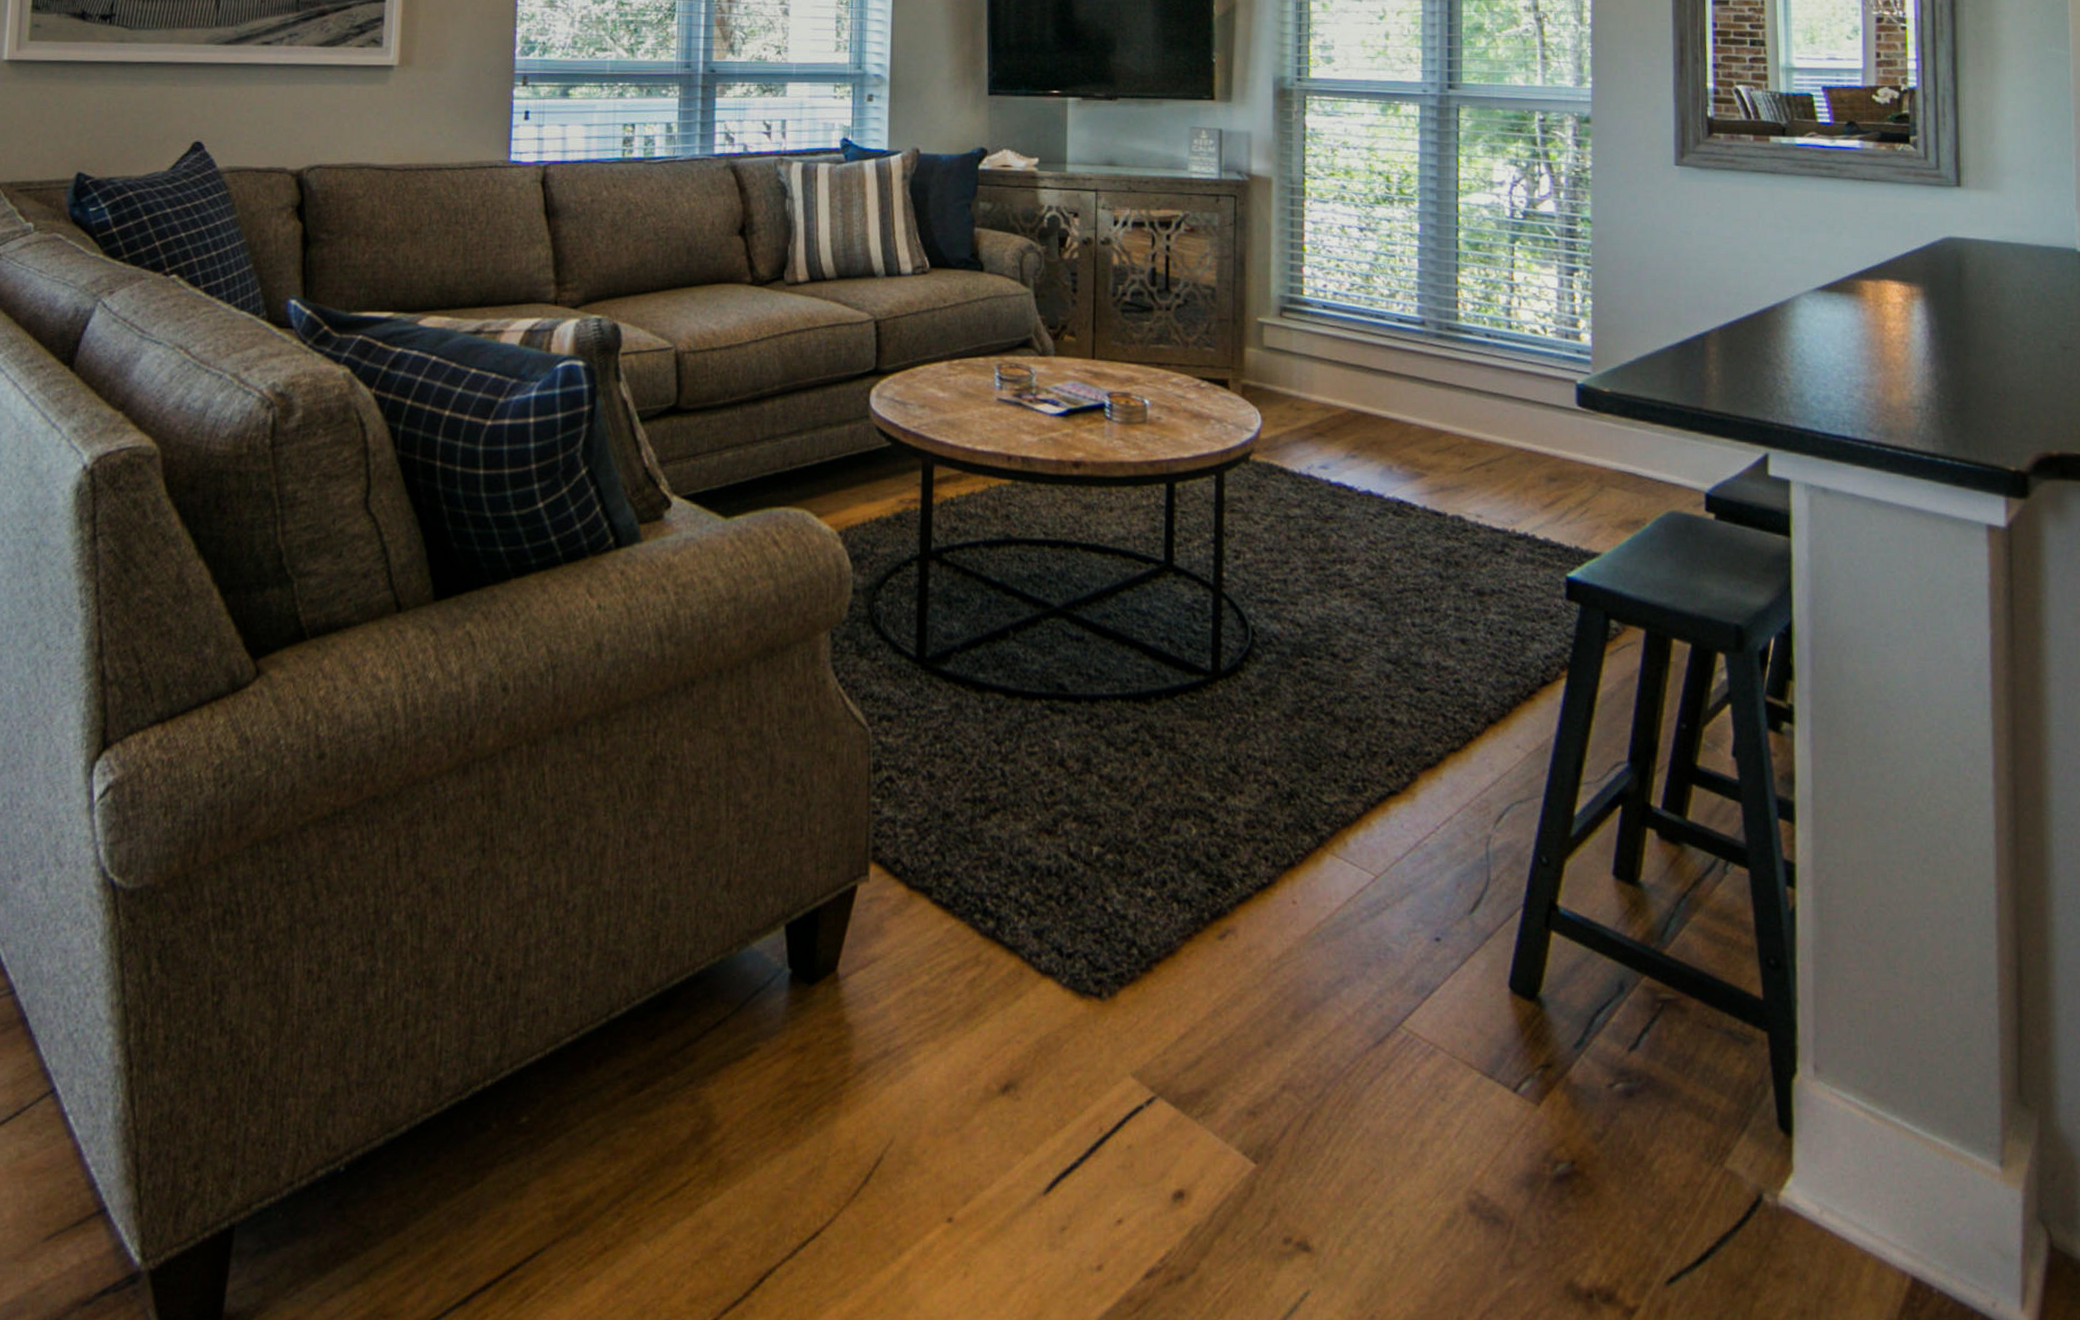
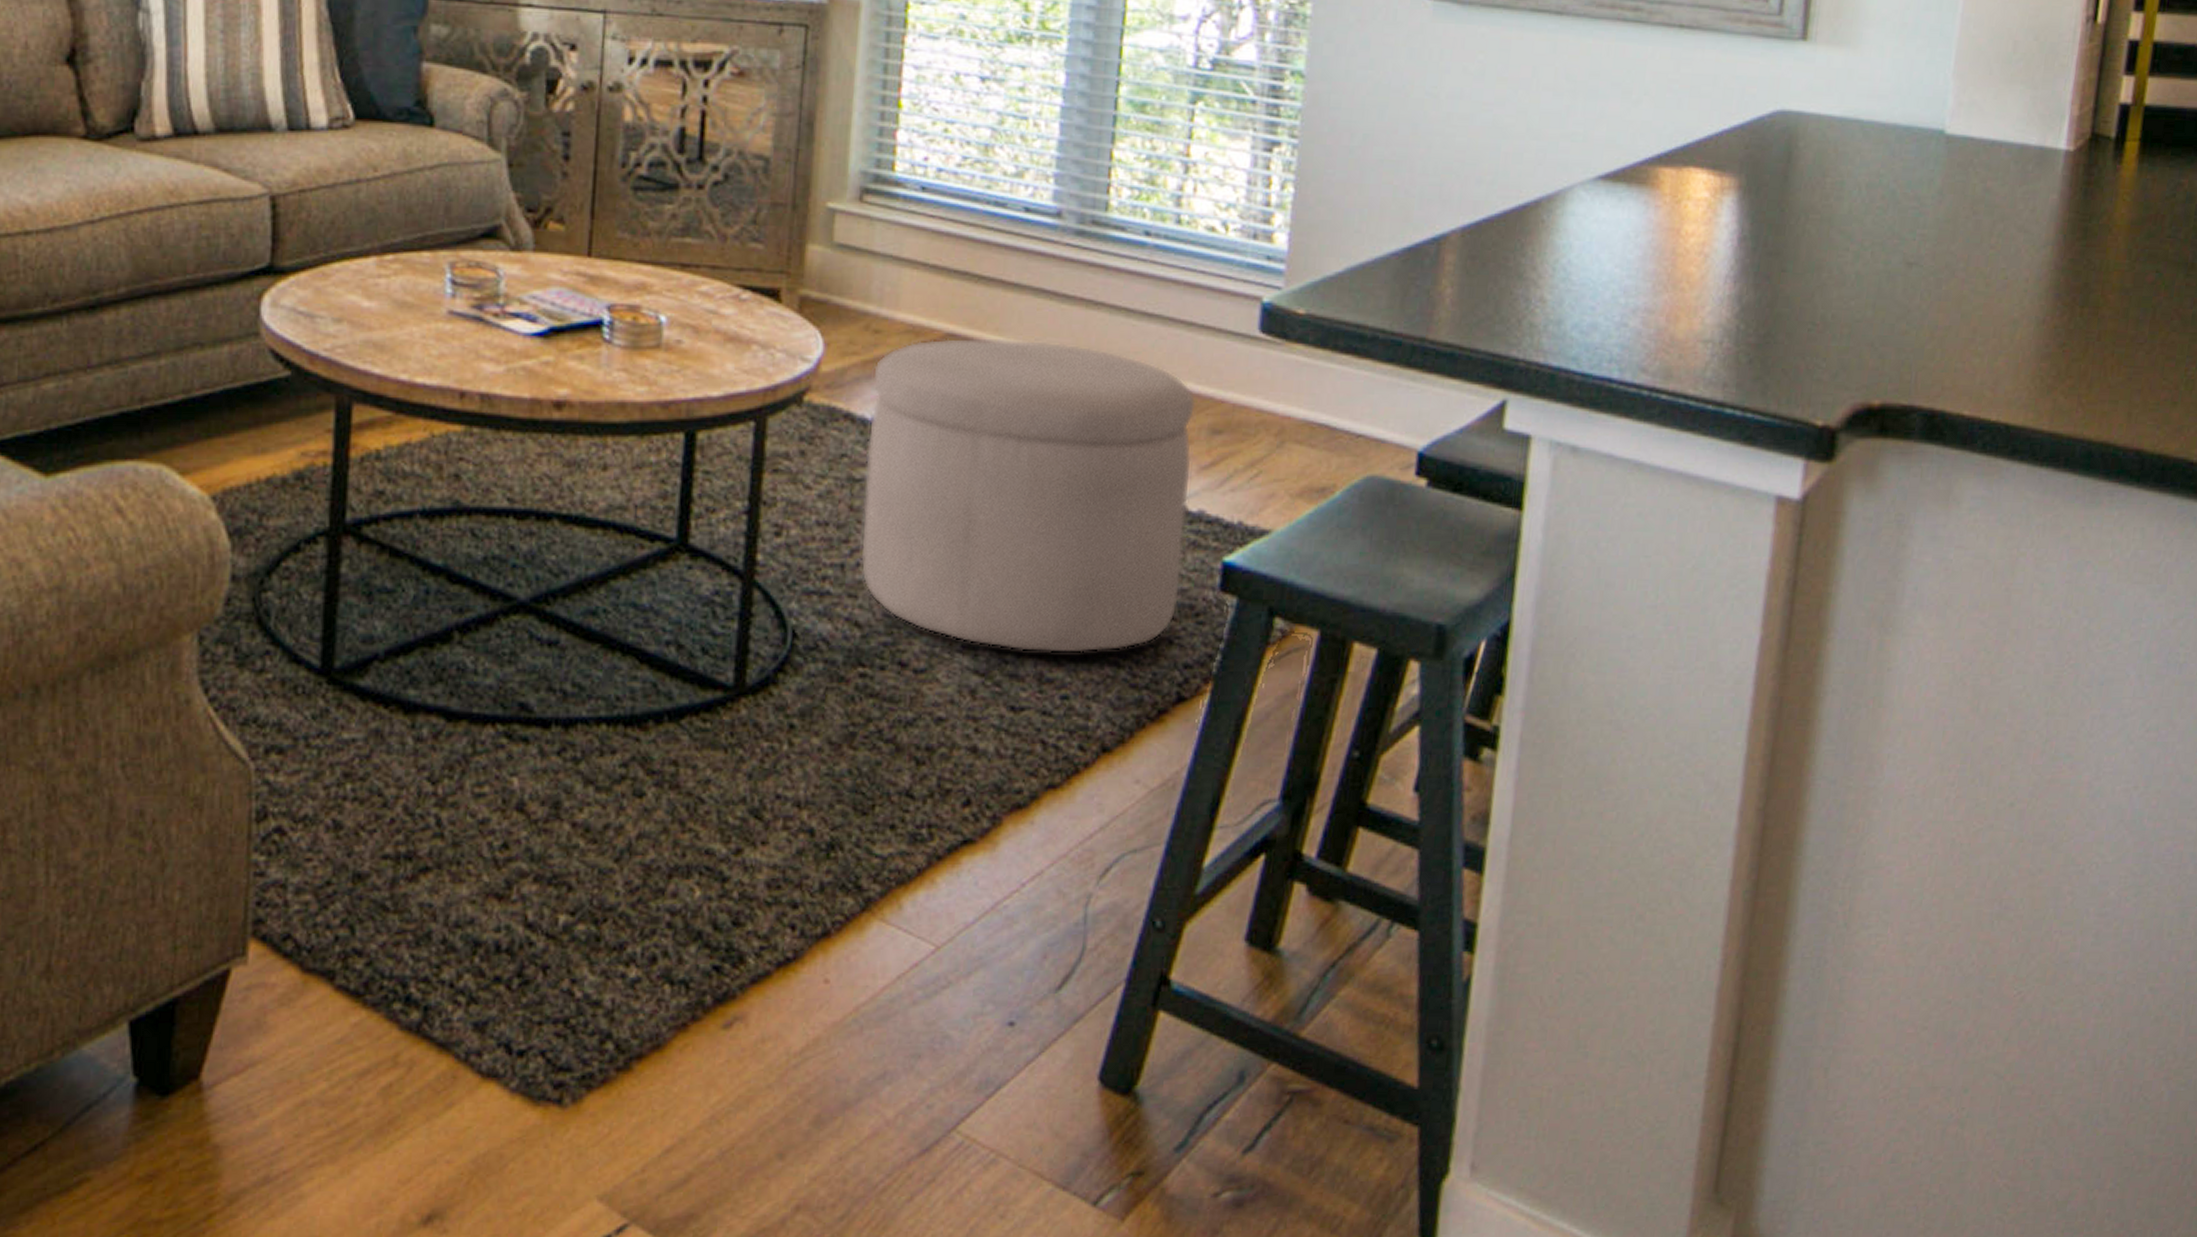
ottoman: none [1297,412,1537,648] -> present [860,337,1196,654]

